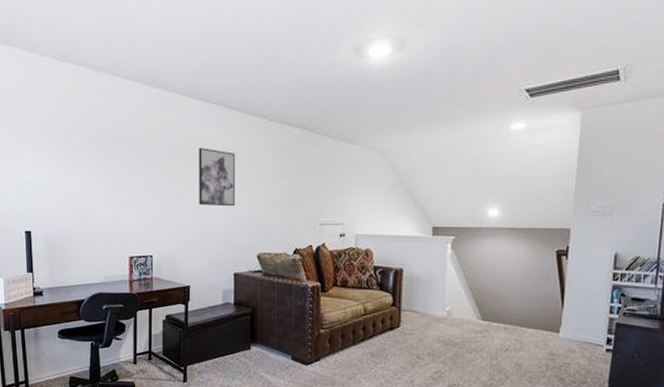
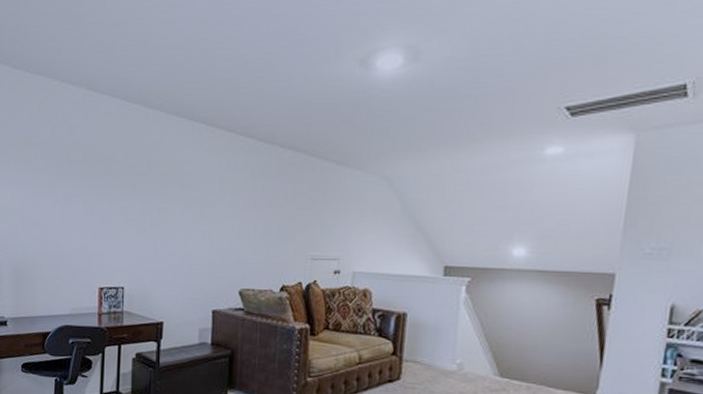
wall art: present [198,148,236,207] -> none [176,170,220,236]

